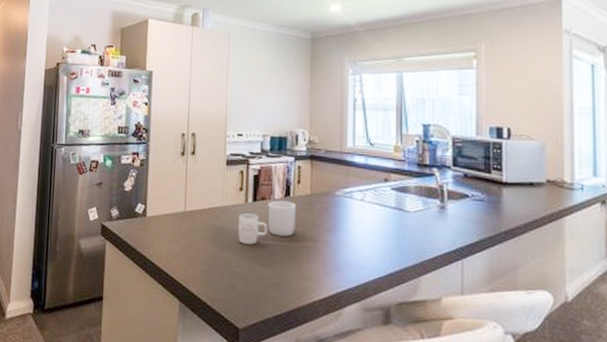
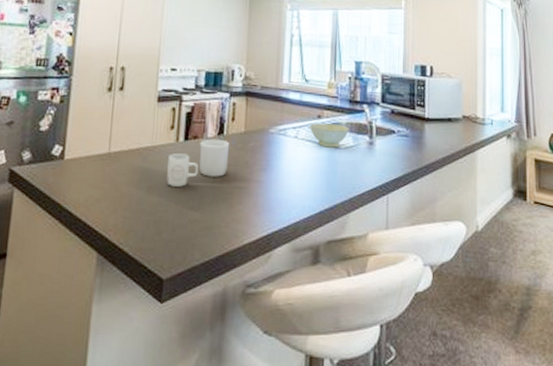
bowl: none [376,186,418,211] -> present [310,123,349,148]

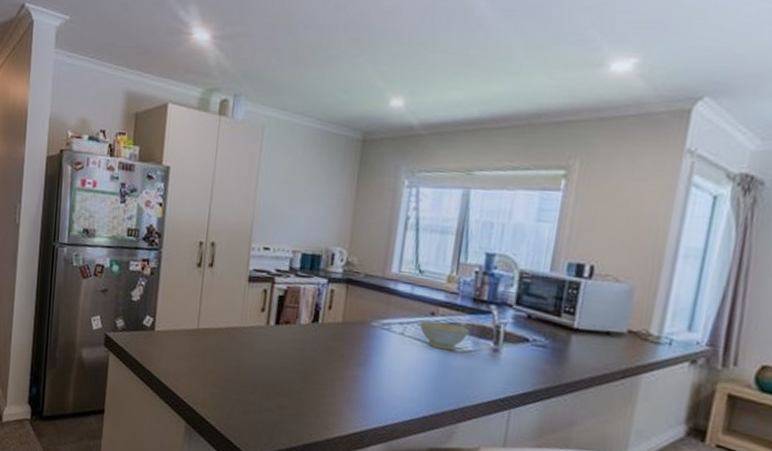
mug: present [166,153,199,188] -> none [255,336,289,371]
mug: present [199,139,230,177] -> none [289,325,325,366]

